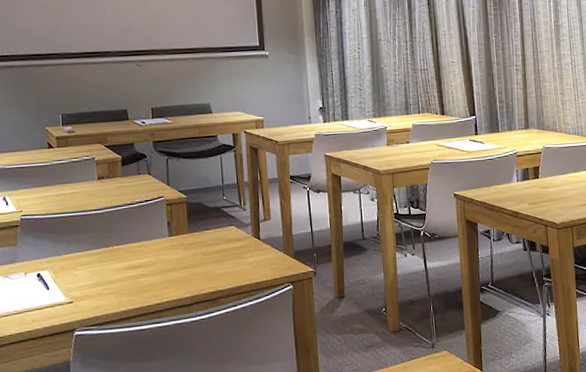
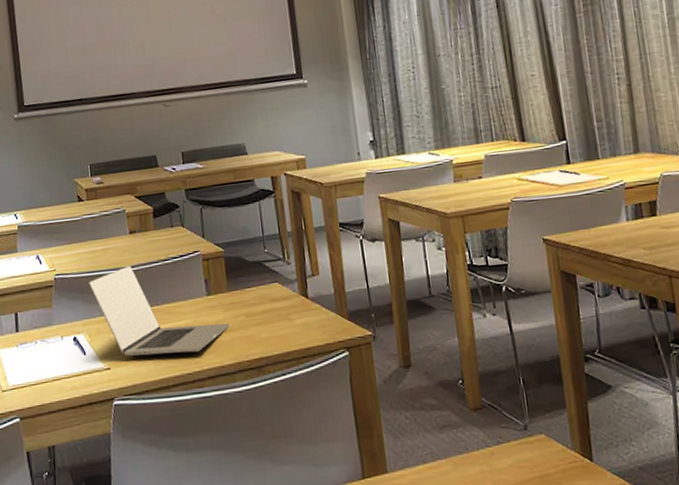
laptop: none [55,208,188,291] -> present [89,265,229,356]

